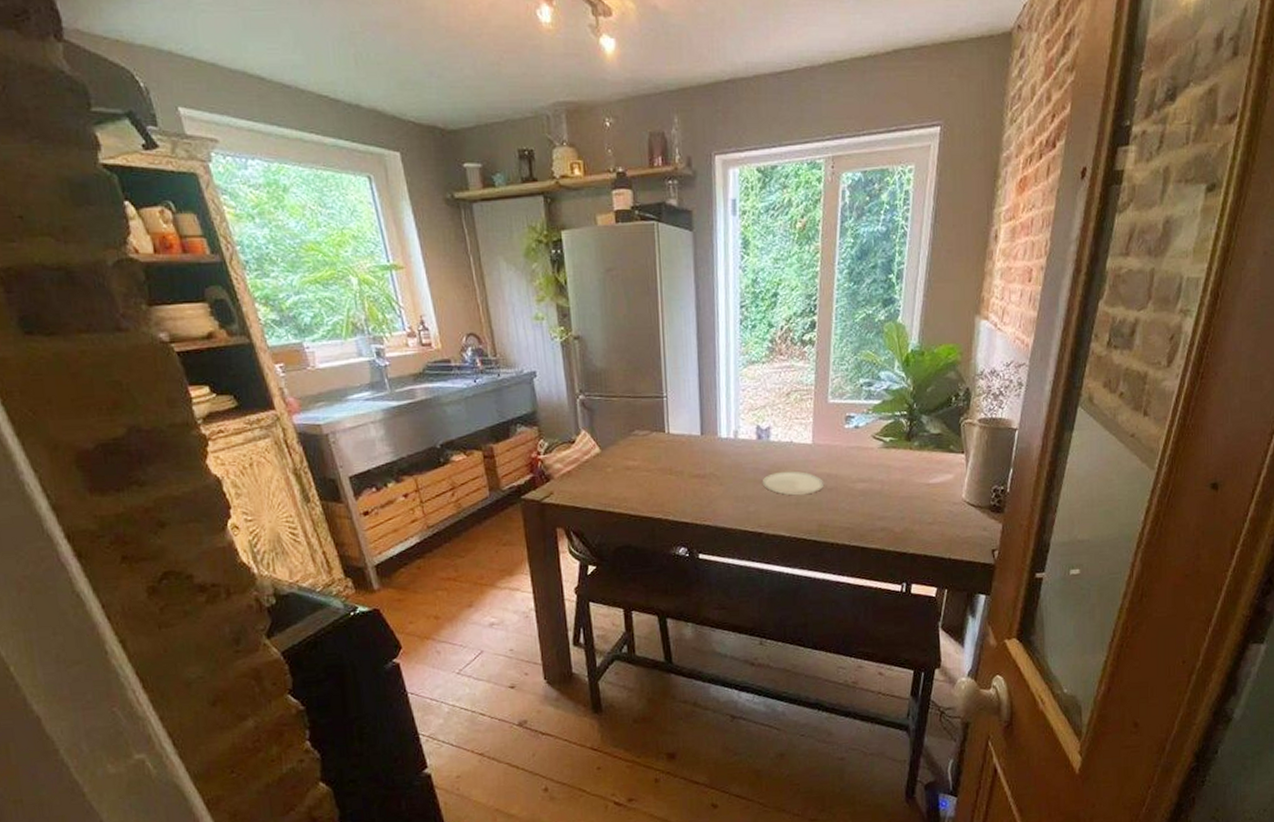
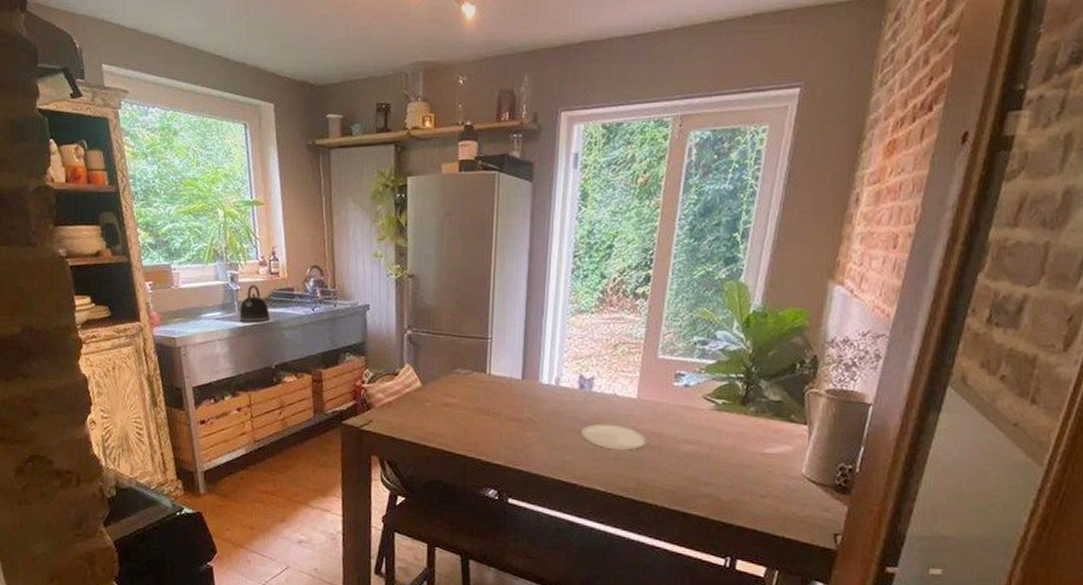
kettle: none [391,359,429,402] -> present [239,285,271,323]

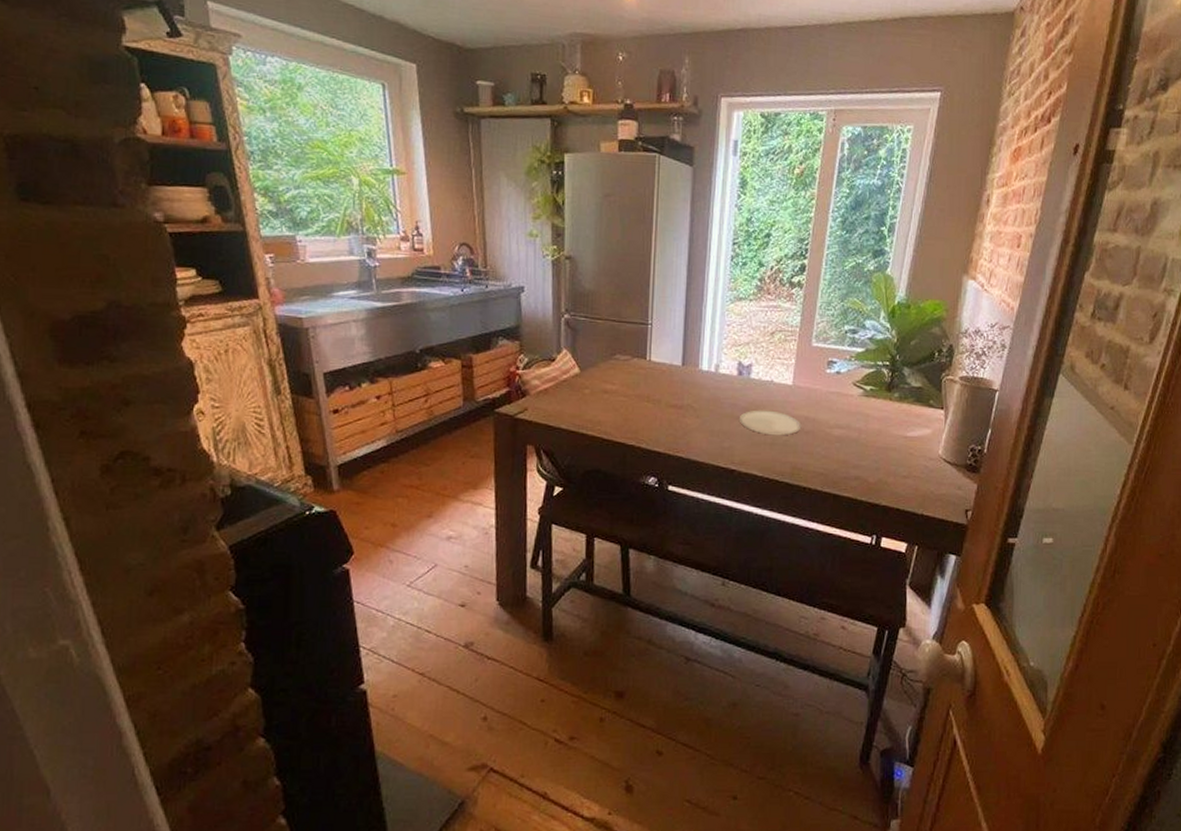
kettle: present [239,285,271,323] -> none [378,261,414,304]

